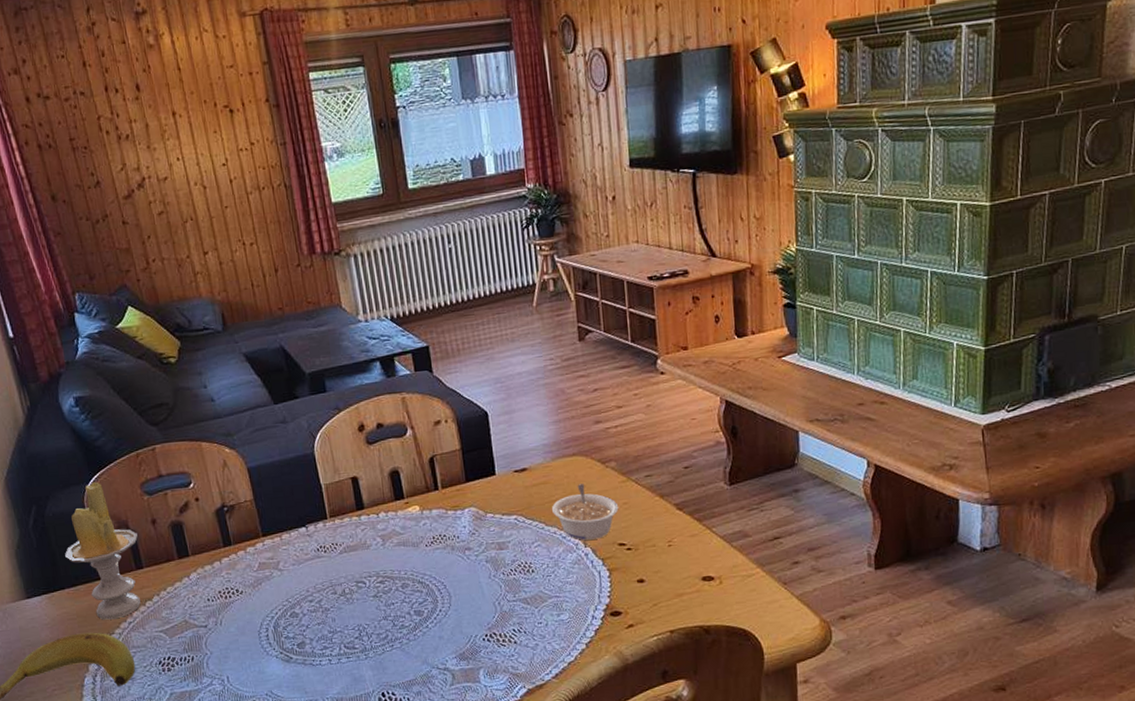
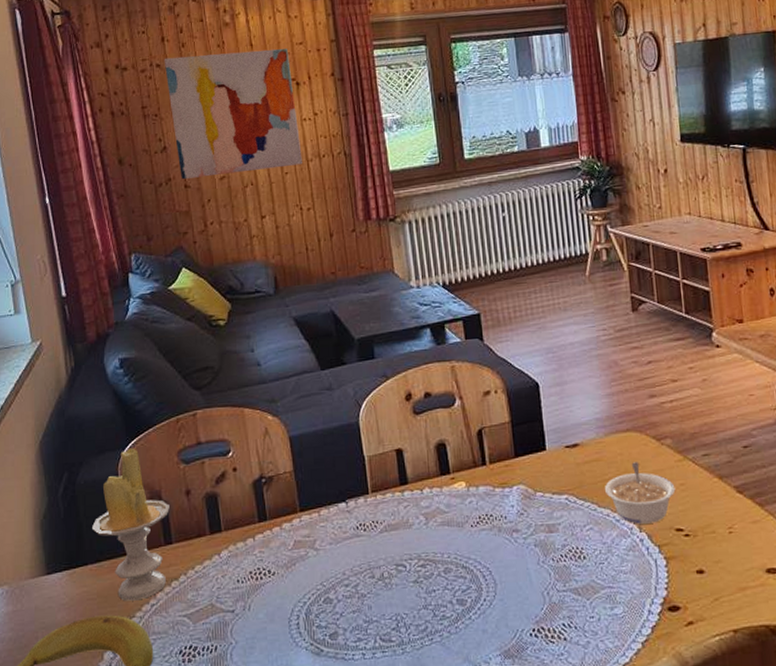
wall art: none [87,72,242,215] -> present [164,49,302,179]

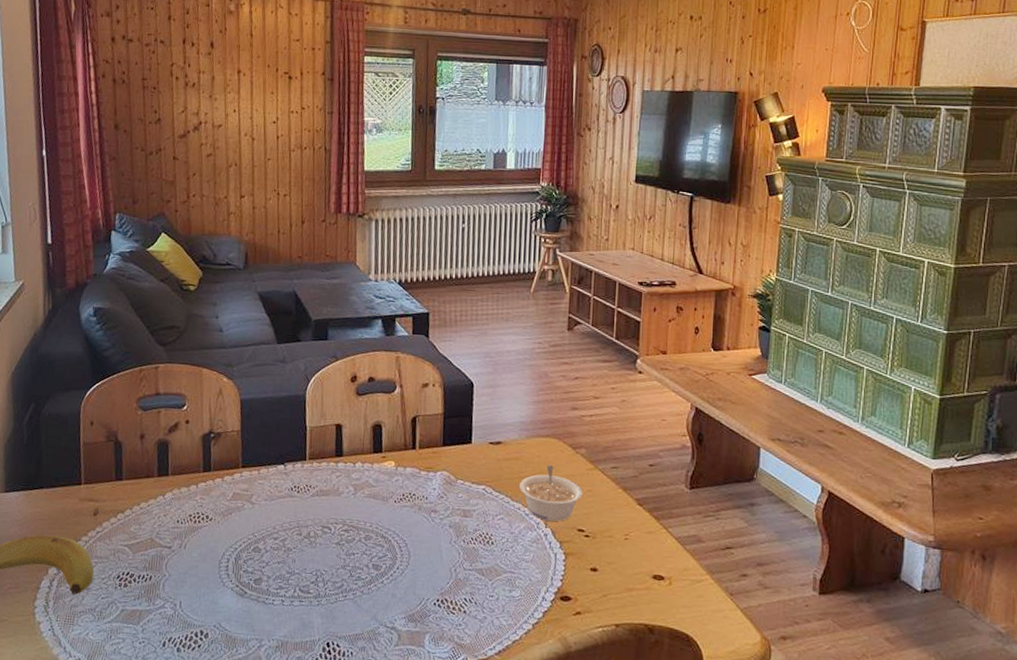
candle: present [92,447,170,601] -> none [51,389,124,526]
wall art: present [164,49,302,179] -> none [168,36,286,153]

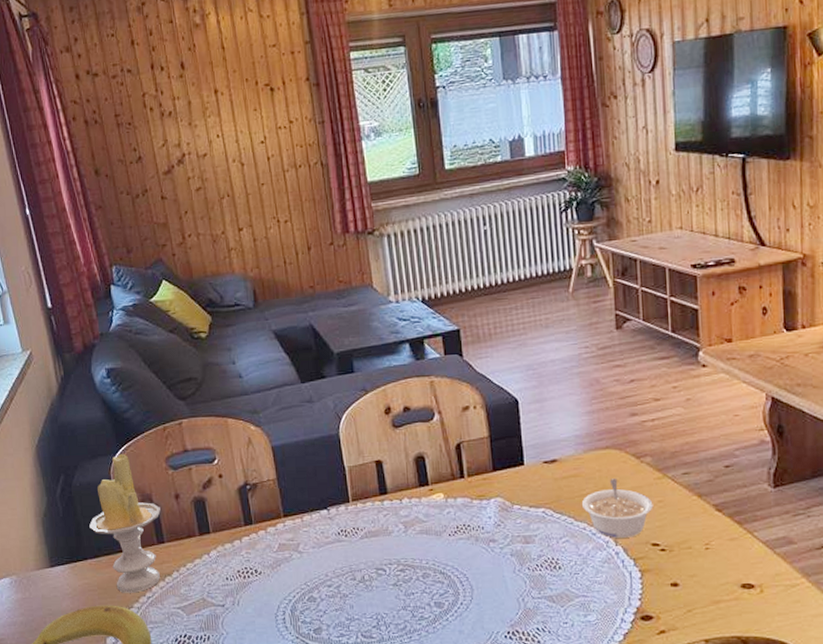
candle: none [51,389,124,526] -> present [89,453,160,593]

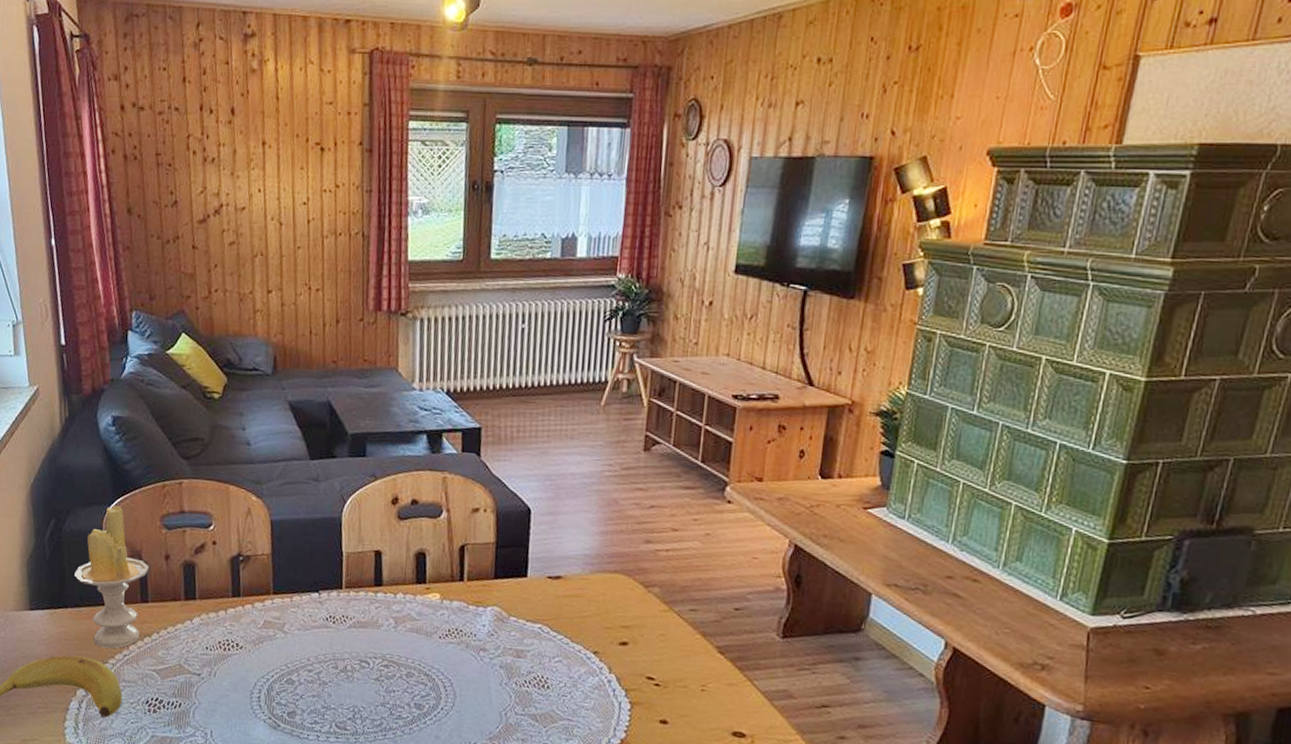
legume: present [582,478,653,538] -> none [581,604,655,667]

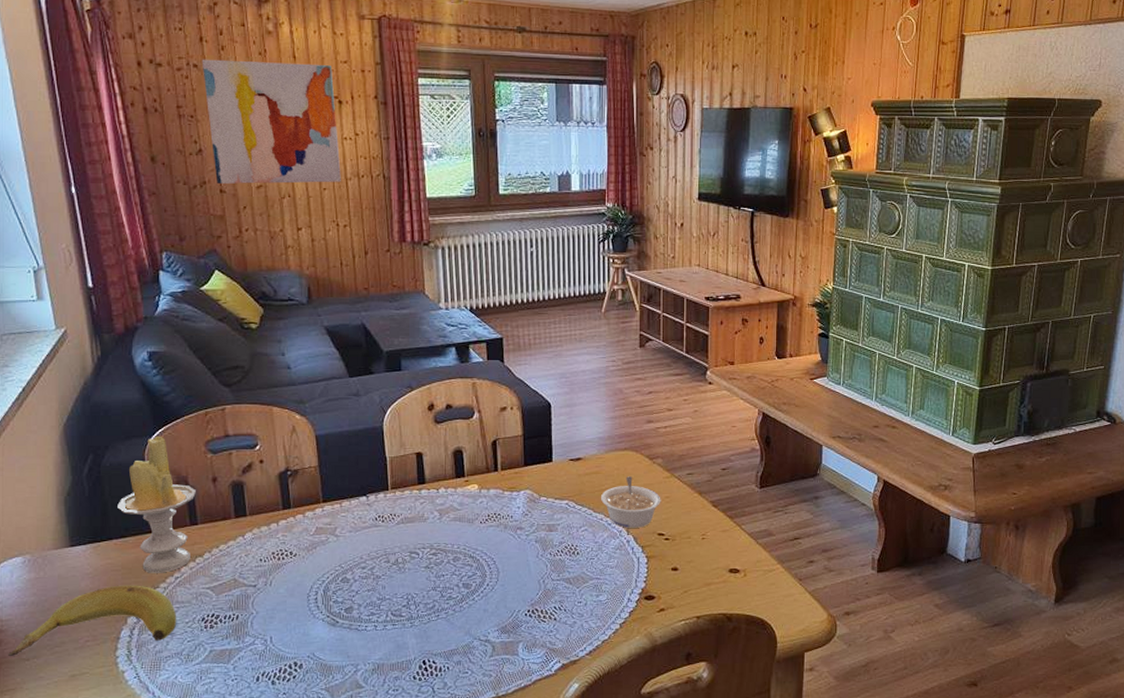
wall art: none [183,101,318,241] -> present [201,59,341,184]
legume: none [581,604,655,667] -> present [601,476,661,528]

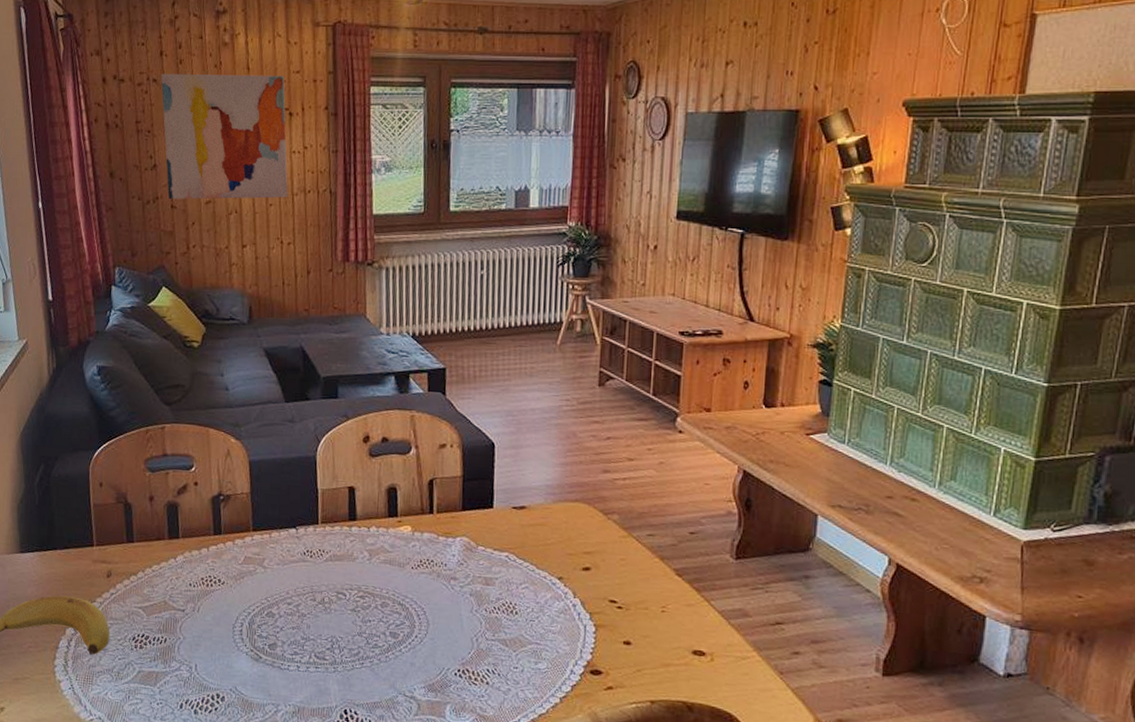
candle: present [117,436,196,573] -> none [63,450,134,588]
legume: present [601,476,661,528] -> none [546,531,615,591]

